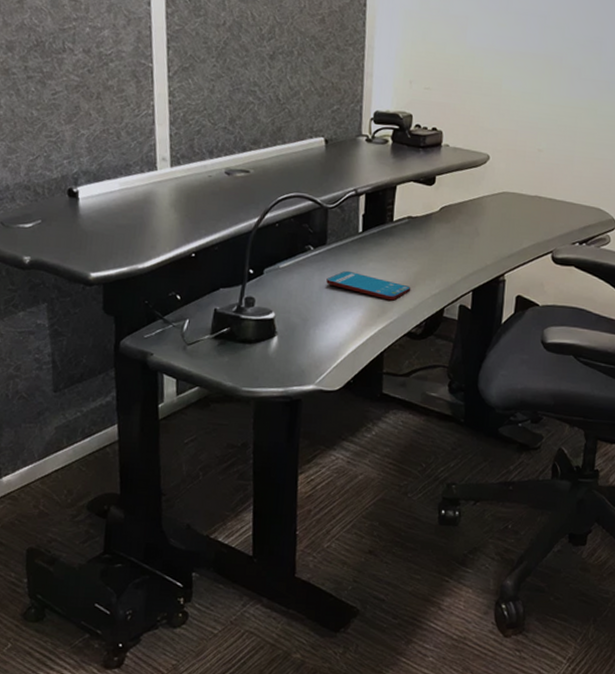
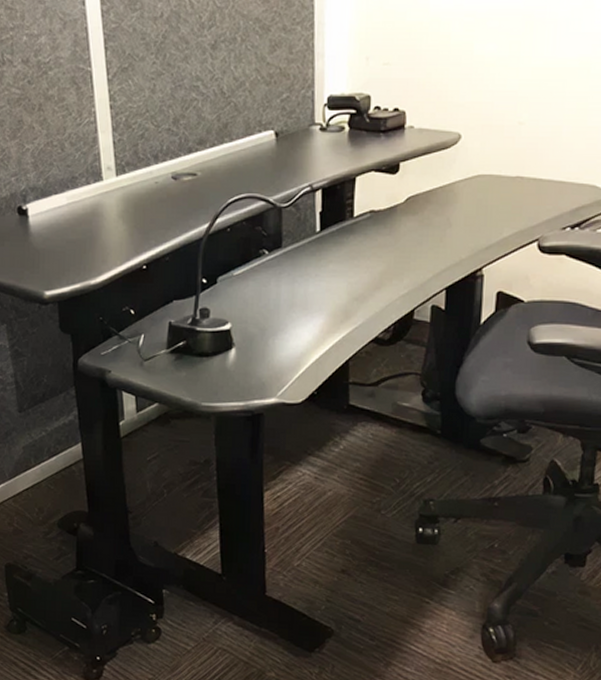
smartphone: present [326,270,411,301] -> none [283,274,377,304]

